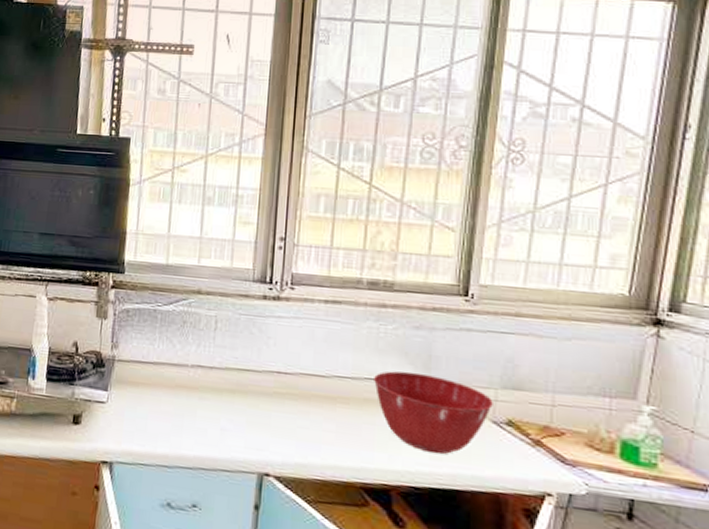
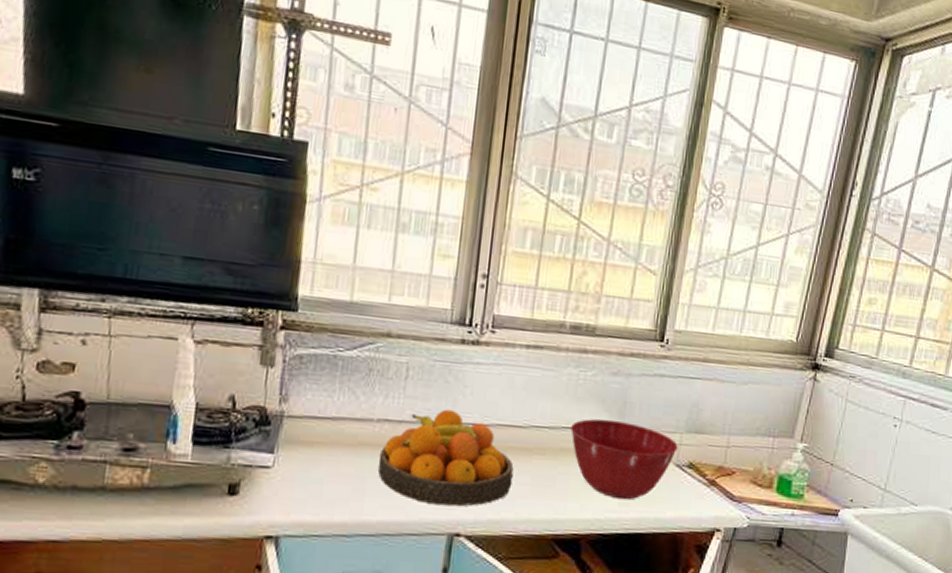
fruit bowl: none [193,357,318,449] -> present [378,409,514,507]

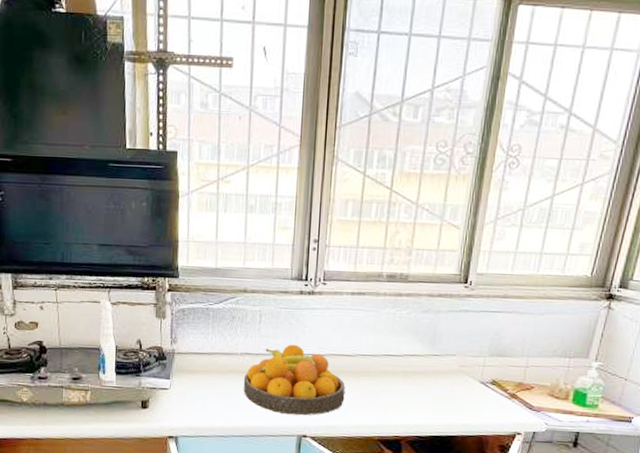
mixing bowl: present [571,418,678,500] -> none [390,347,482,410]

